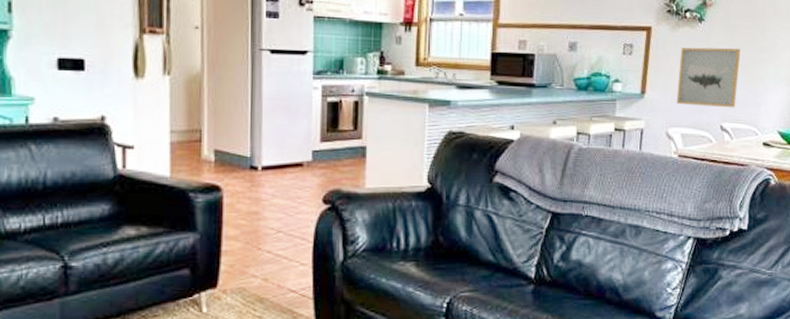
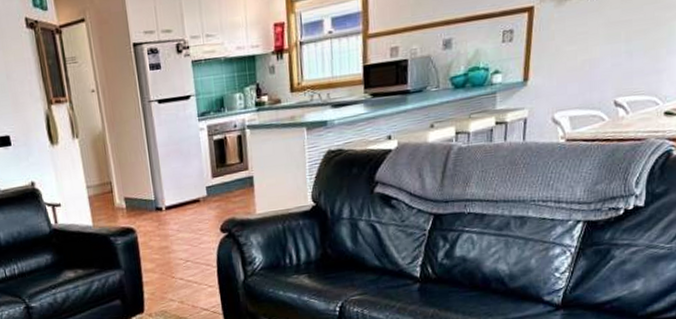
wall art: present [676,47,741,108] -> none [563,11,639,86]

